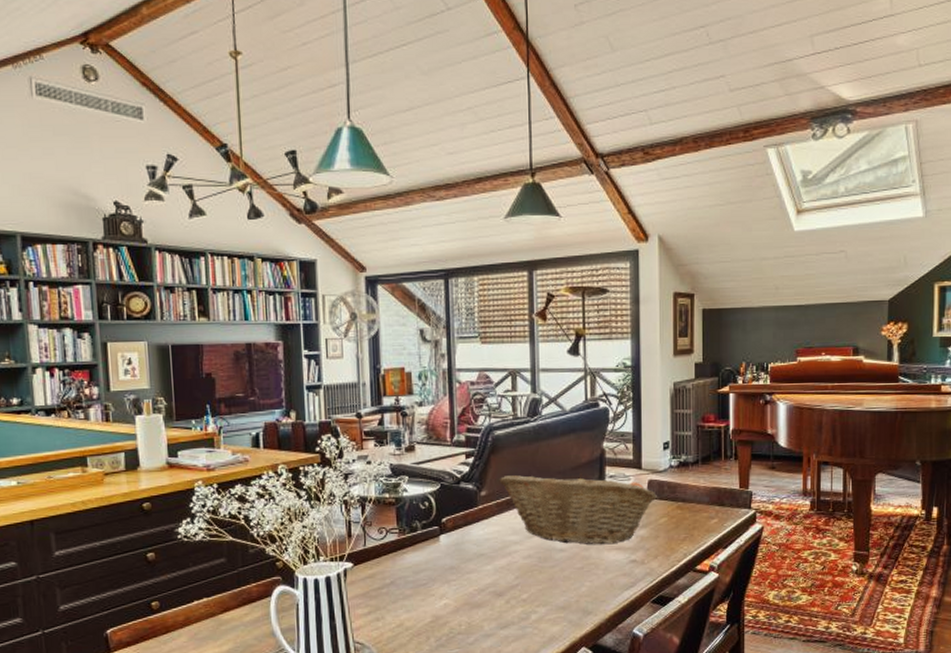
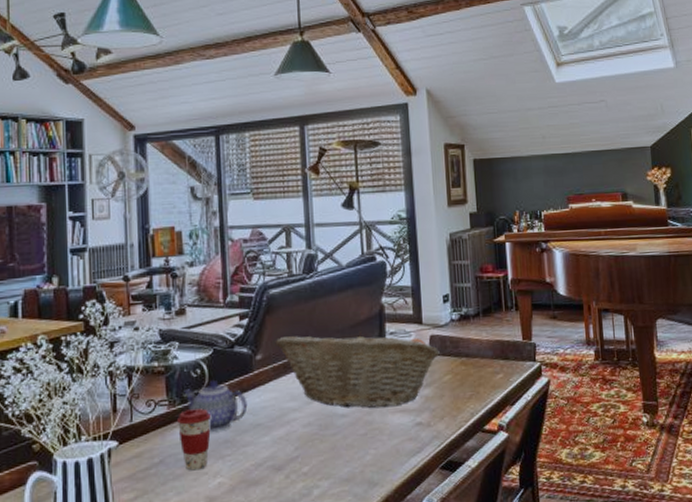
coffee cup: none [406,537,438,592] -> present [176,408,212,471]
teapot: none [413,513,472,560] -> present [184,381,248,432]

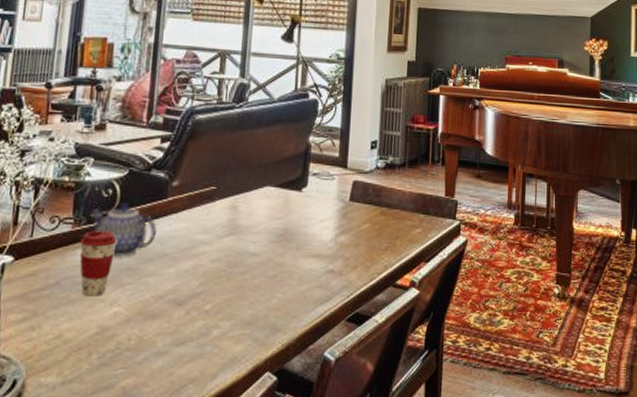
fruit basket: present [275,329,440,408] -> none [194,165,361,251]

